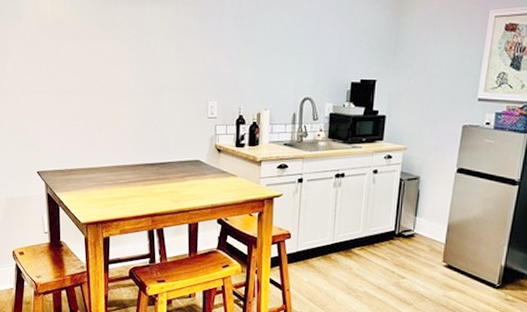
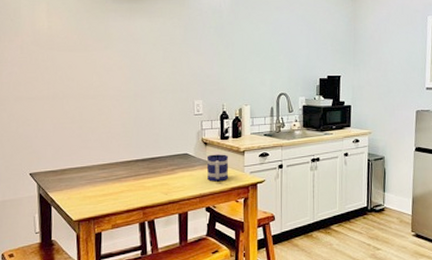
mug: none [219,162,244,193] -> present [206,154,229,182]

